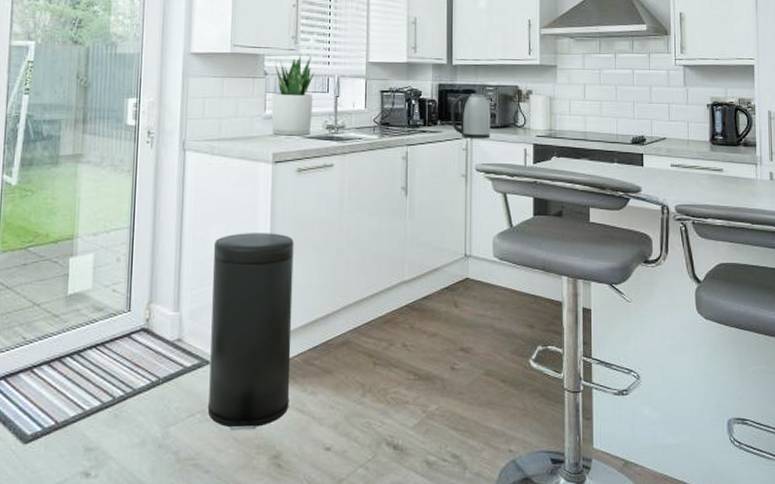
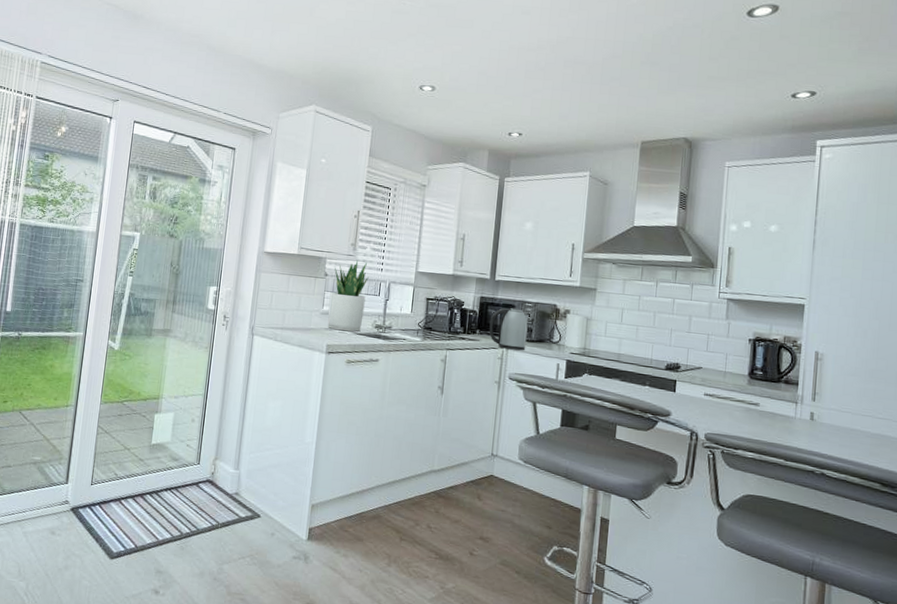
pedal bin: present [207,233,294,431] -> none [255,410,339,579]

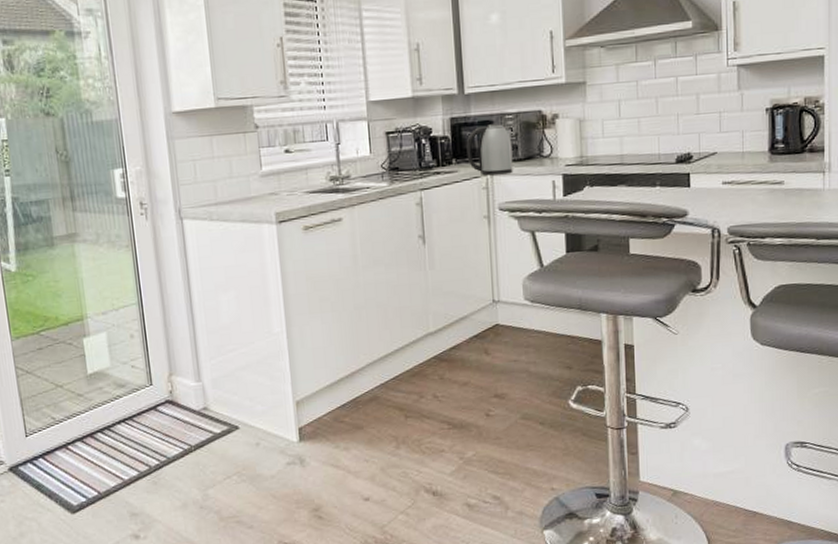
planter: present [327,260,369,332] -> none [264,101,314,193]

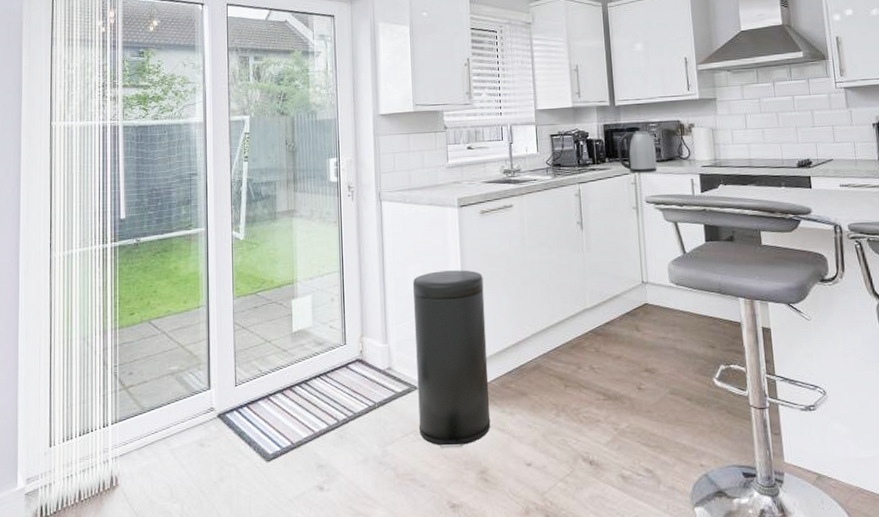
pedal bin: none [226,295,323,489] -> present [412,270,491,449]

